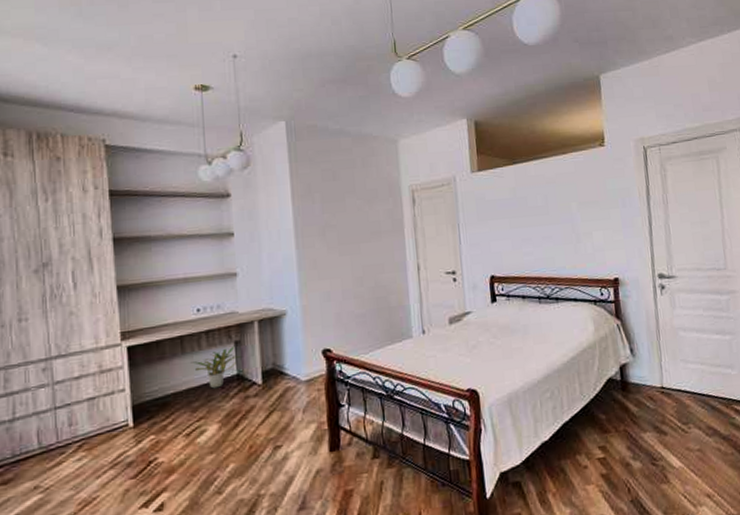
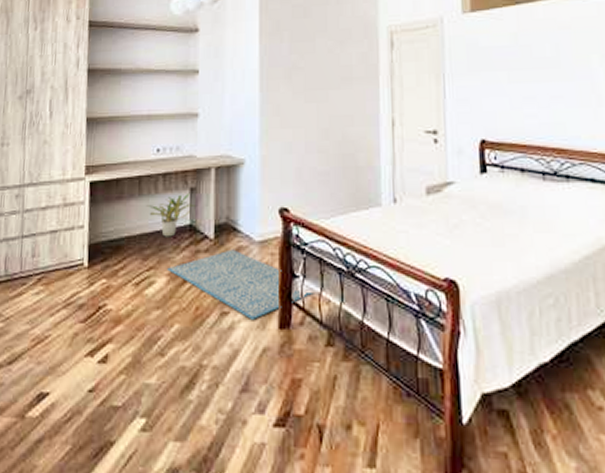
rug: none [218,390,357,448] -> present [167,249,312,320]

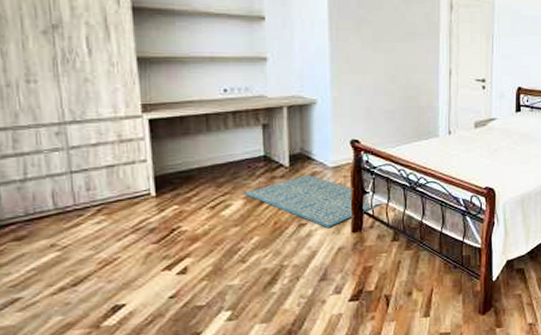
potted plant: present [146,194,197,237] -> none [216,129,271,167]

